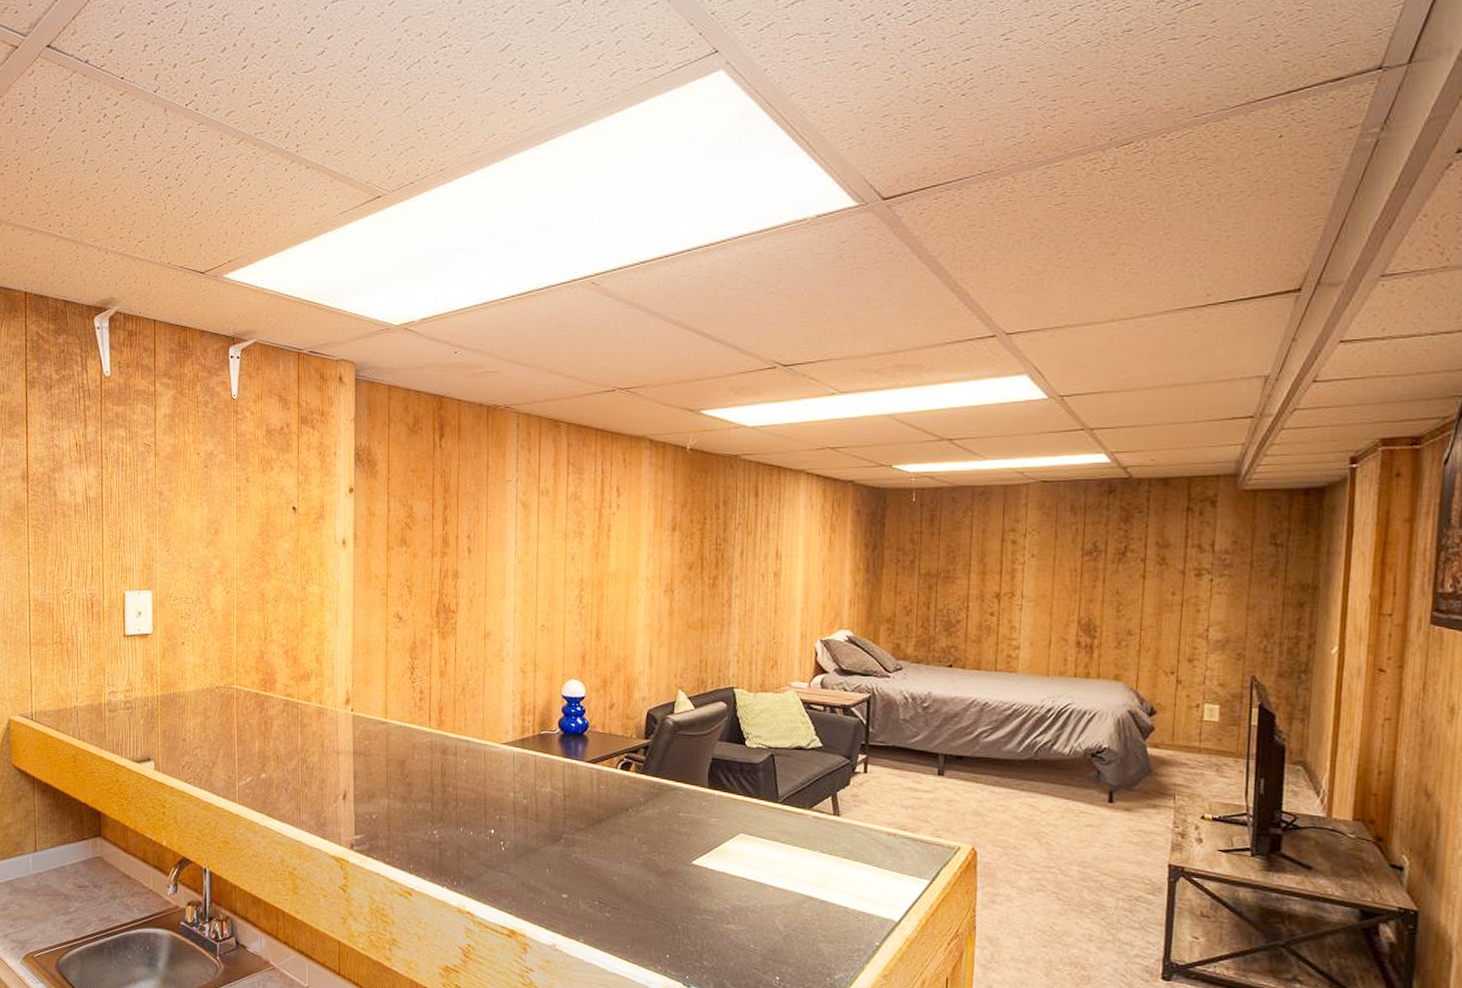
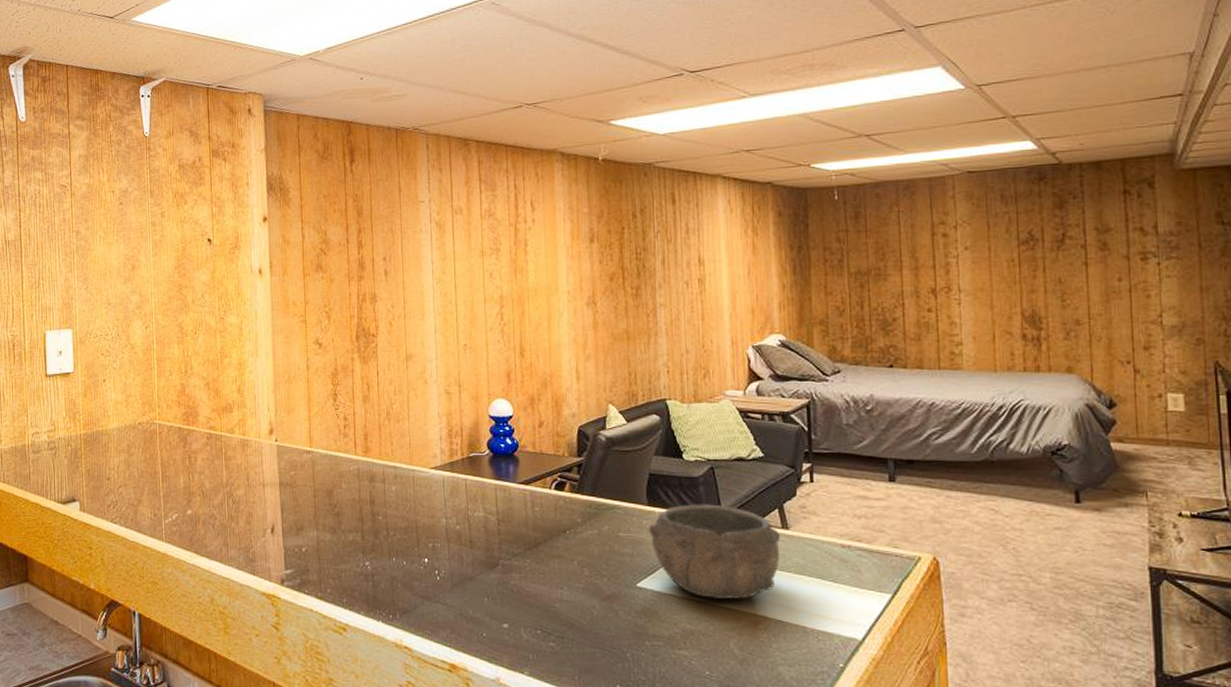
bowl: none [707,788,832,880] -> present [648,504,781,599]

